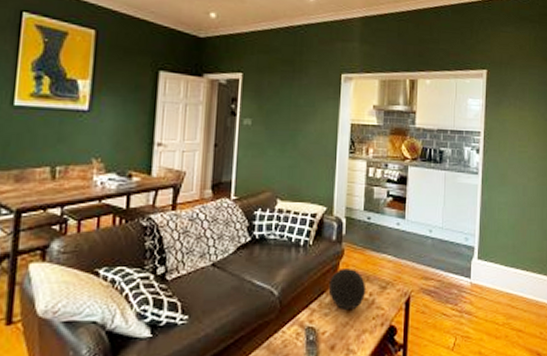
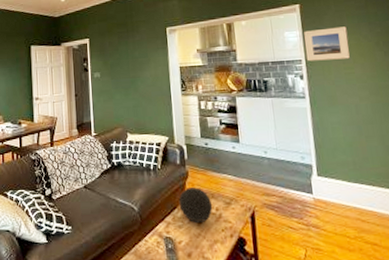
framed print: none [485,100,527,136] -> present [304,26,350,62]

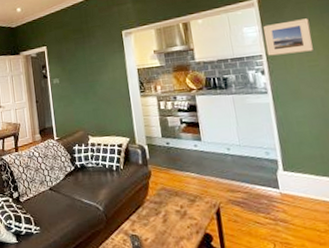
decorative orb: present [178,186,213,222] -> none [142,185,178,220]

